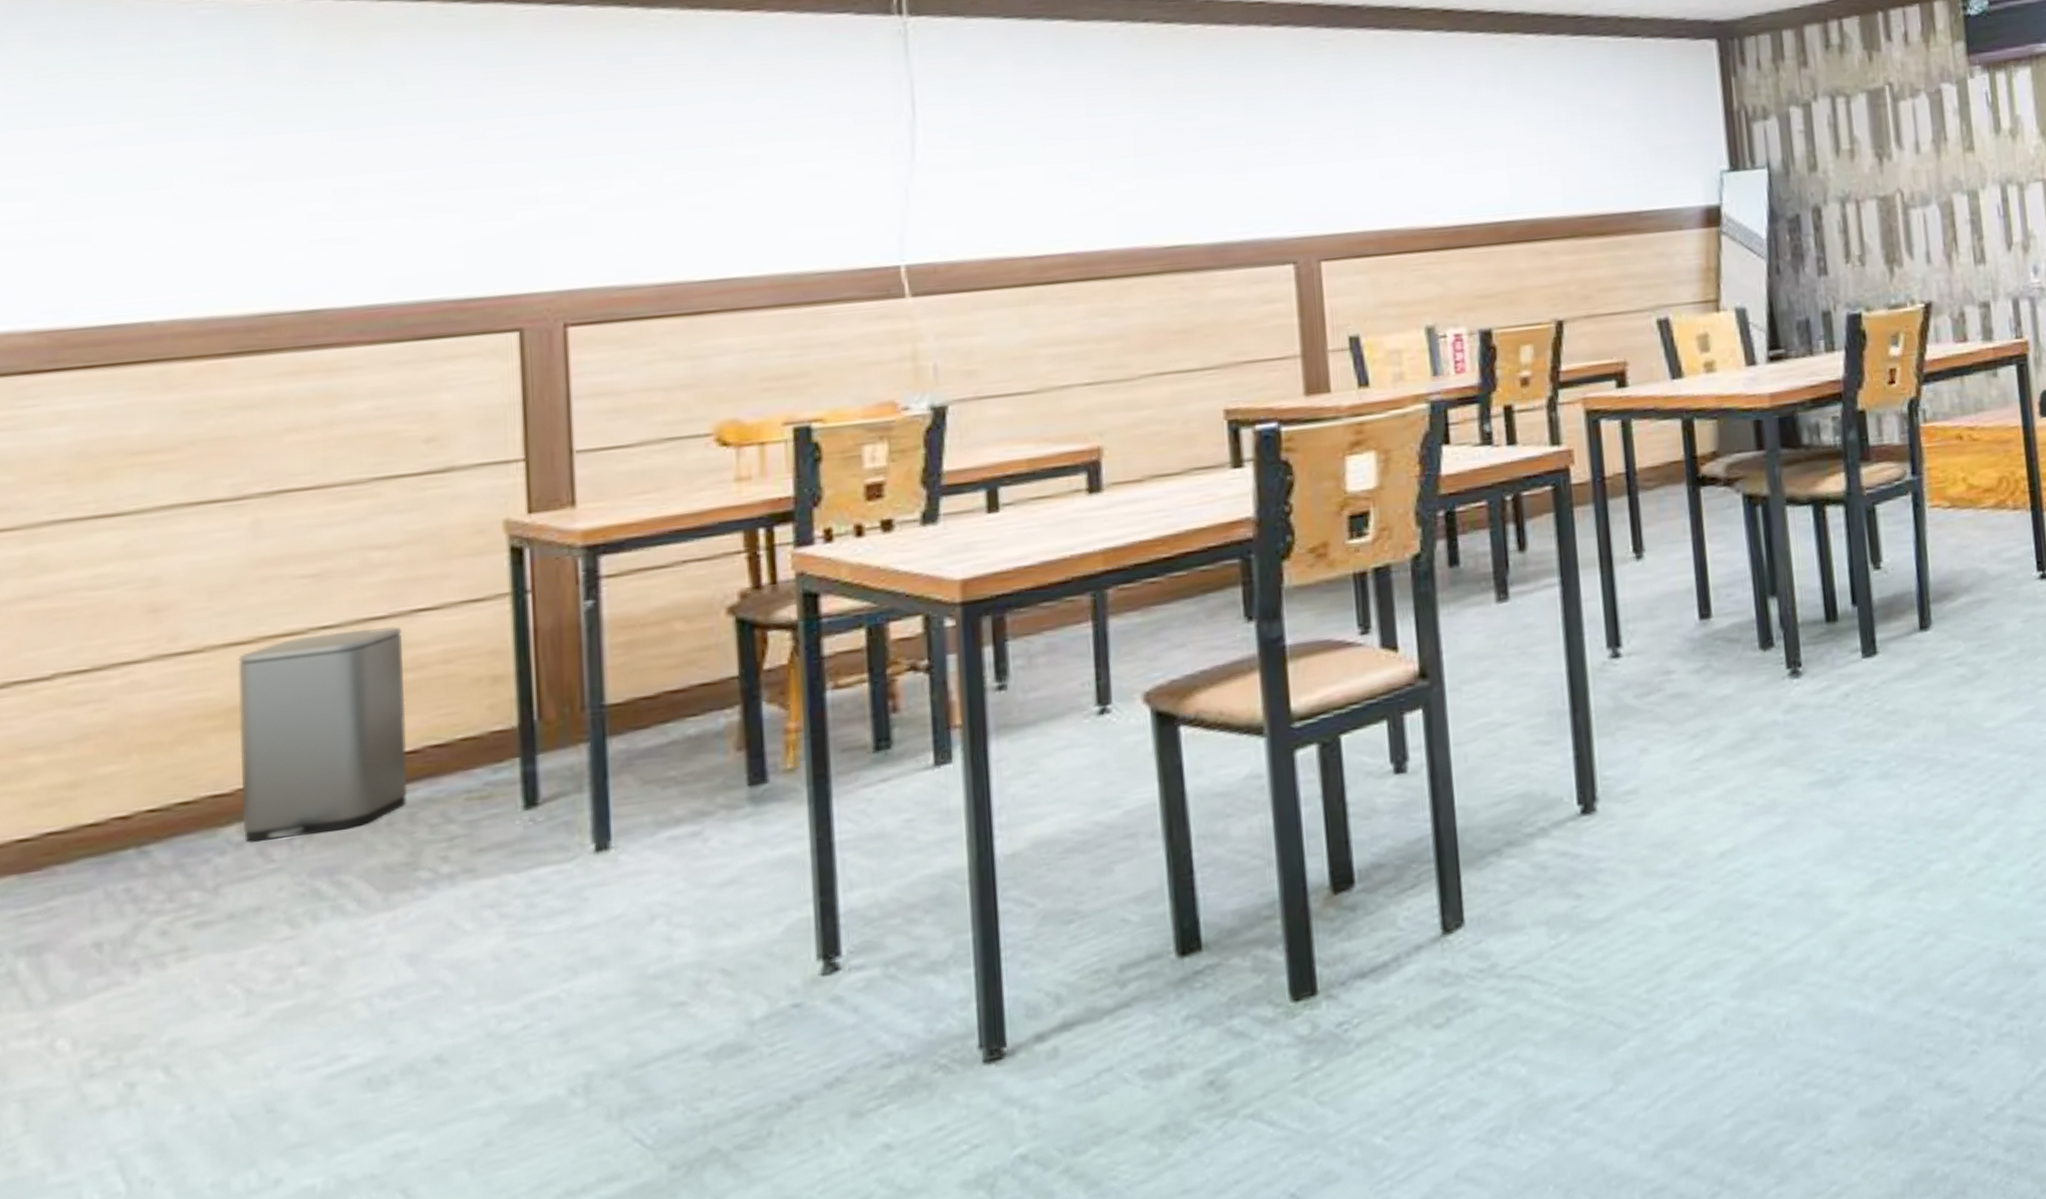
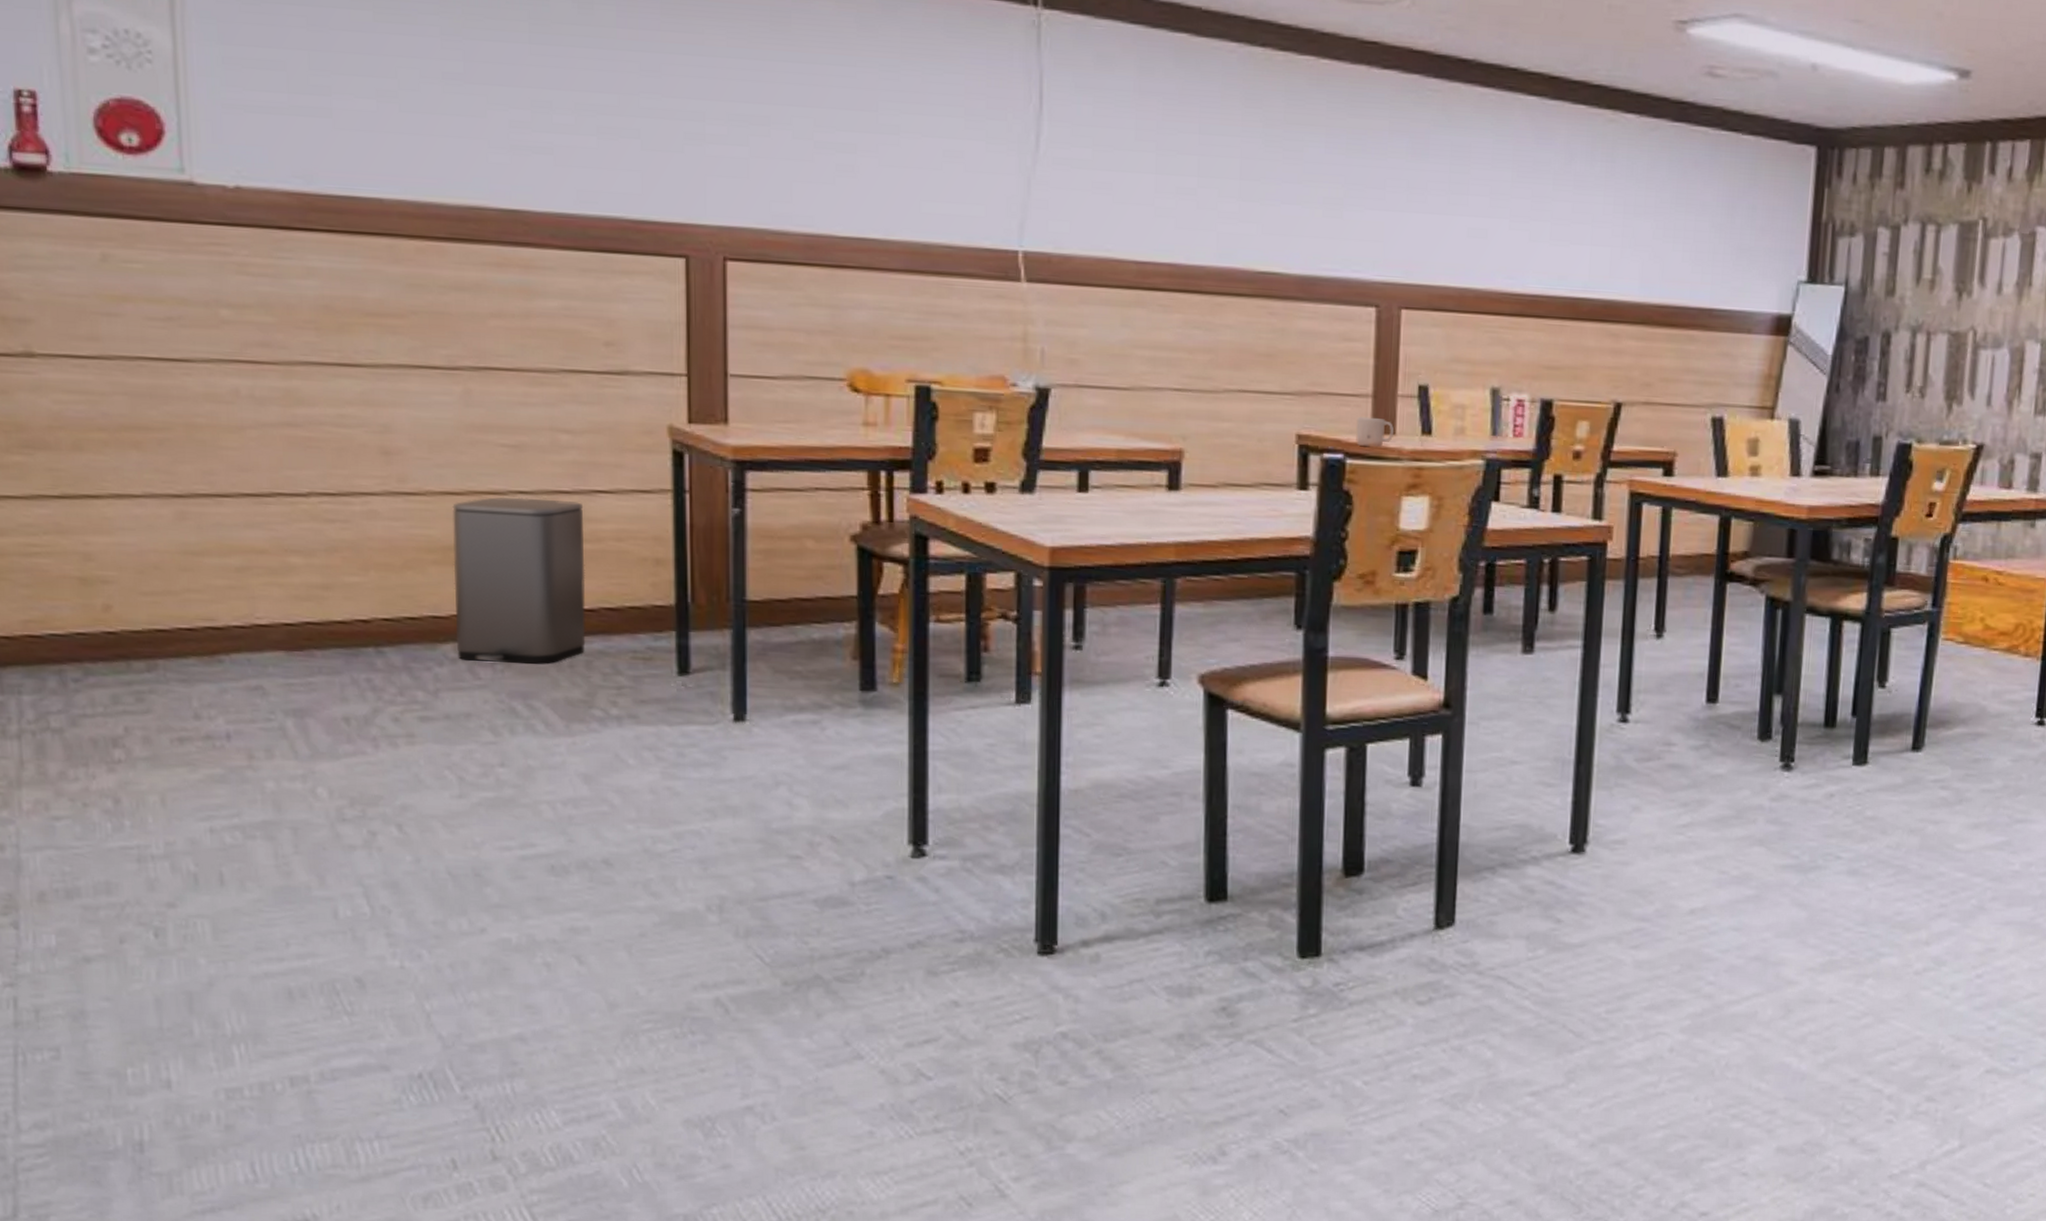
mug: none [1286,378,1328,411] -> present [1355,416,1394,448]

